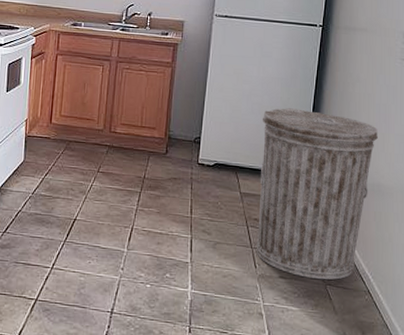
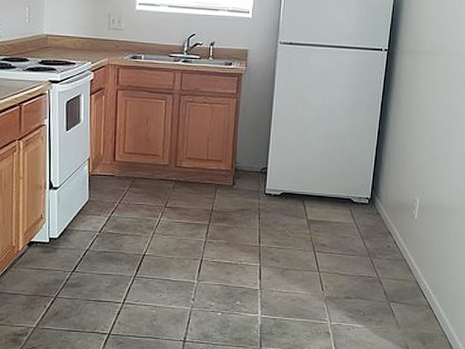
trash can: present [256,108,378,280] -> none [323,135,441,298]

